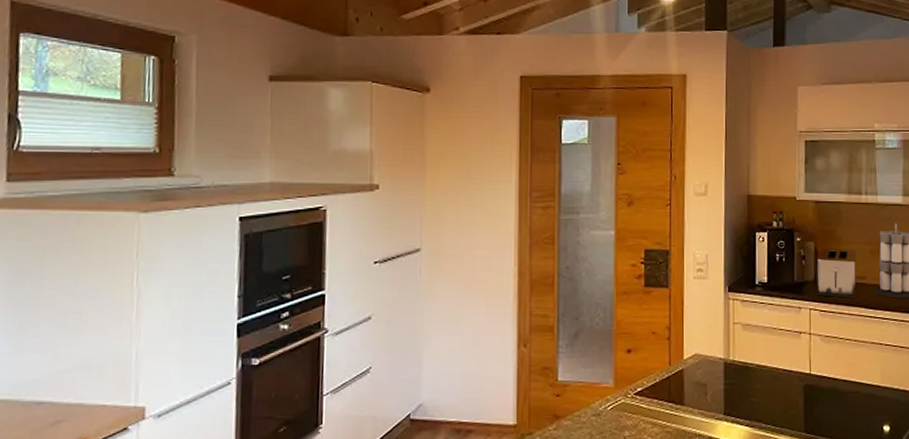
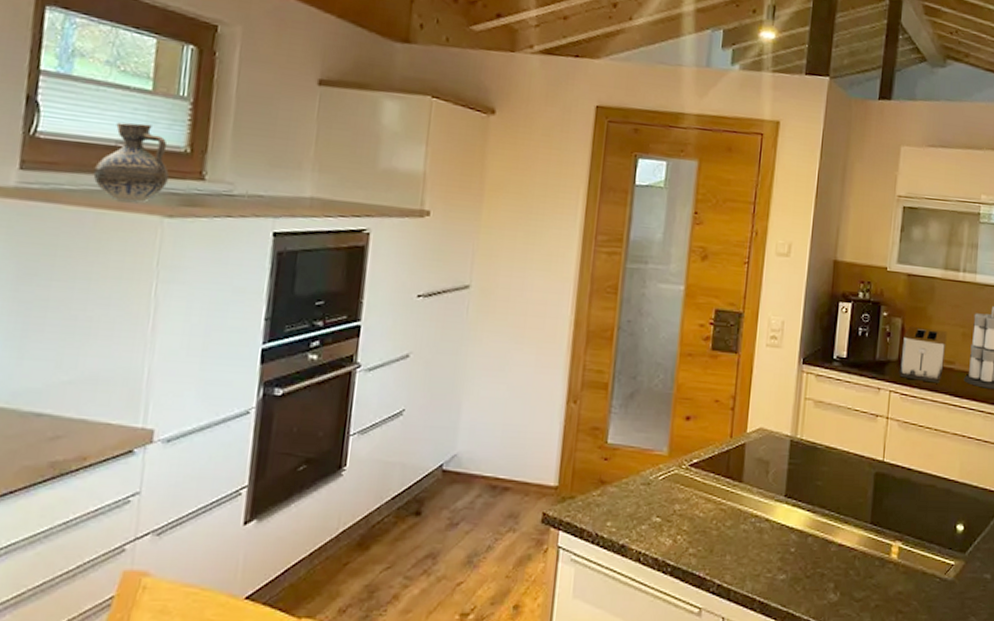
ceramic jug: none [73,130,141,201] -> present [93,122,169,202]

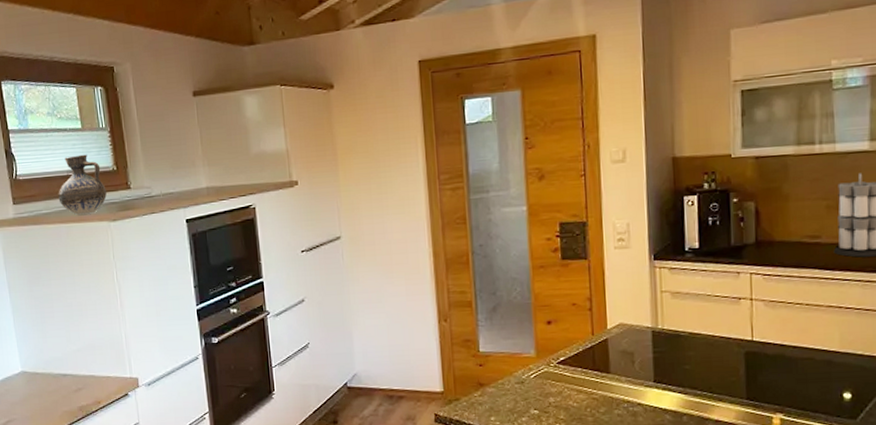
toaster: present [898,325,947,384] -> none [757,206,809,260]

